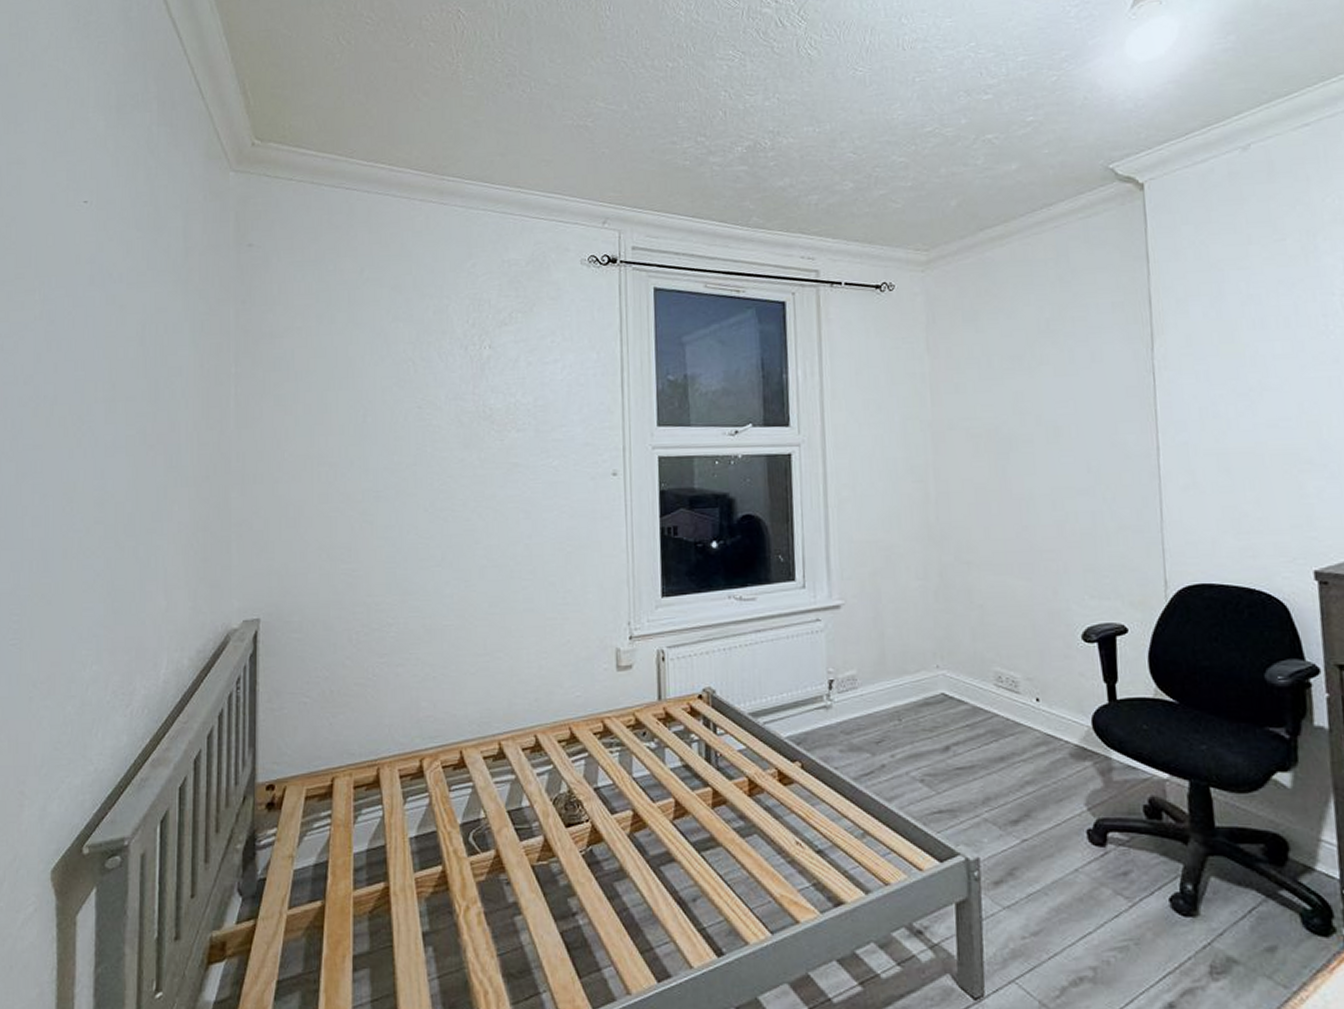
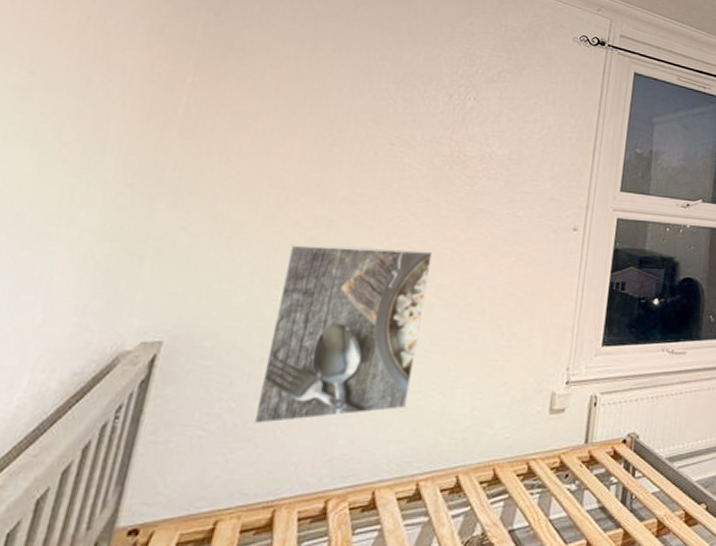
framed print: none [345,513,478,691] -> present [252,243,433,425]

